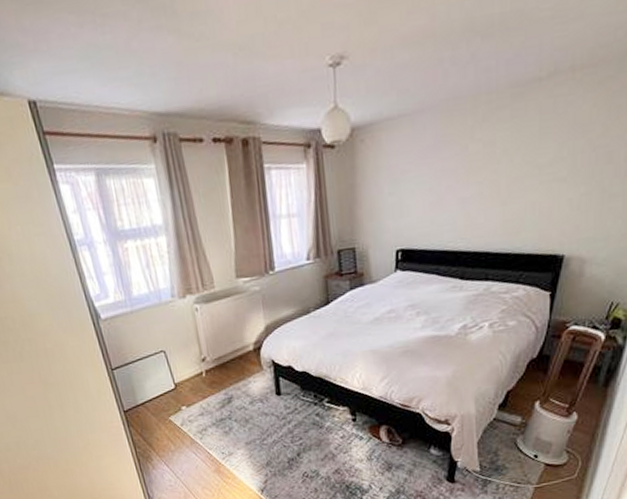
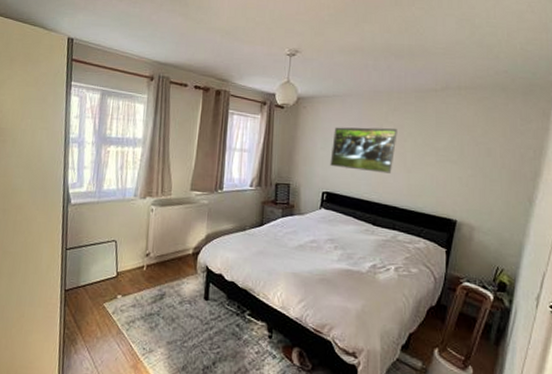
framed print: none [402,148,488,216] -> present [330,127,397,173]

